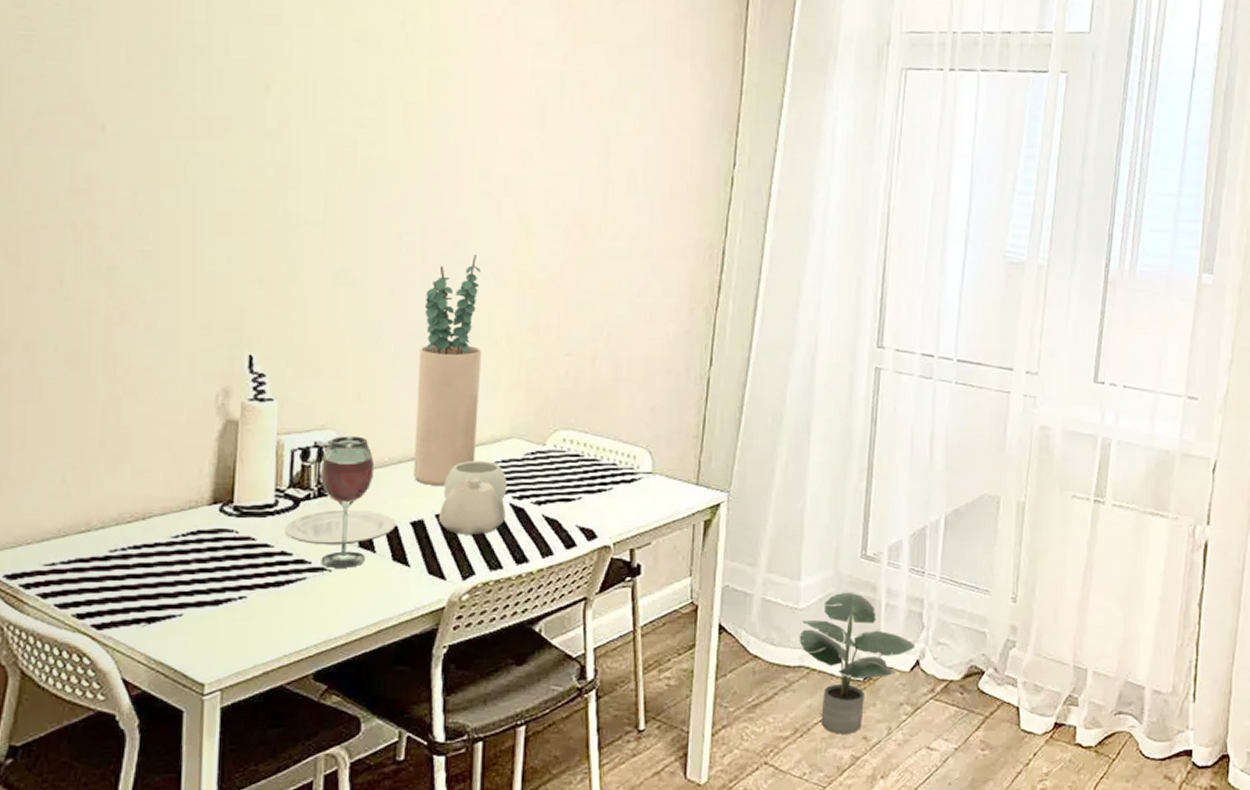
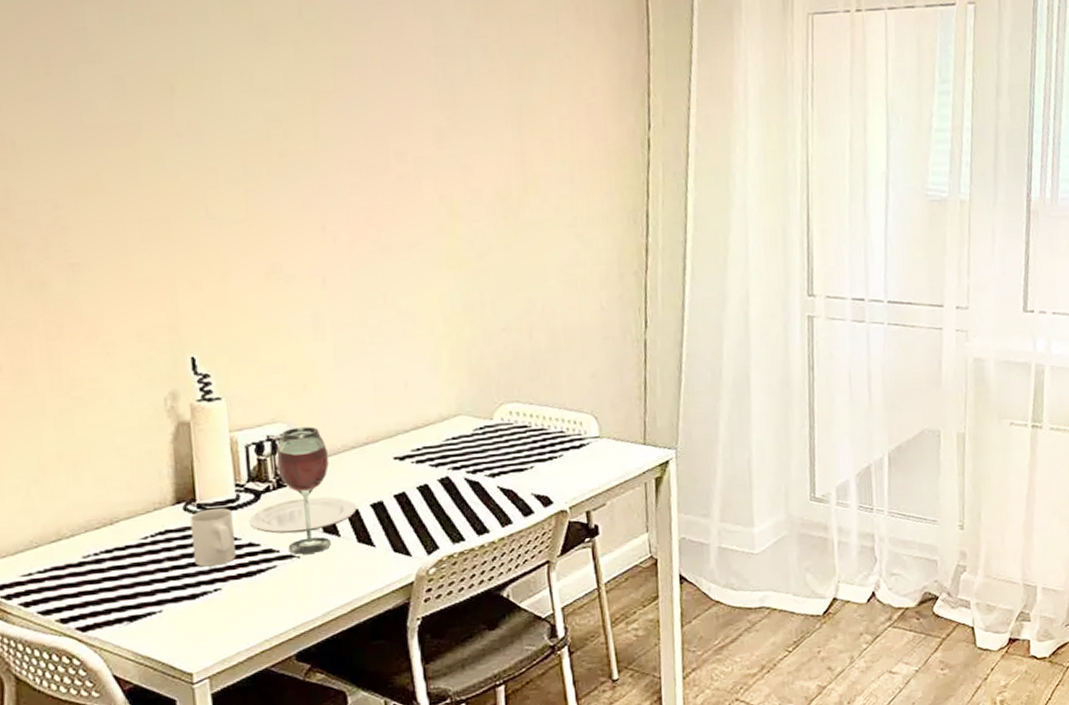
cup: none [222,511,268,572] -> present [190,508,236,567]
vase: present [413,254,482,486] -> none [357,238,426,468]
sugar bowl: present [439,477,507,535] -> none [397,456,463,512]
teapot: present [443,460,508,501] -> none [398,439,461,479]
potted plant: present [799,593,915,734] -> none [757,534,870,667]

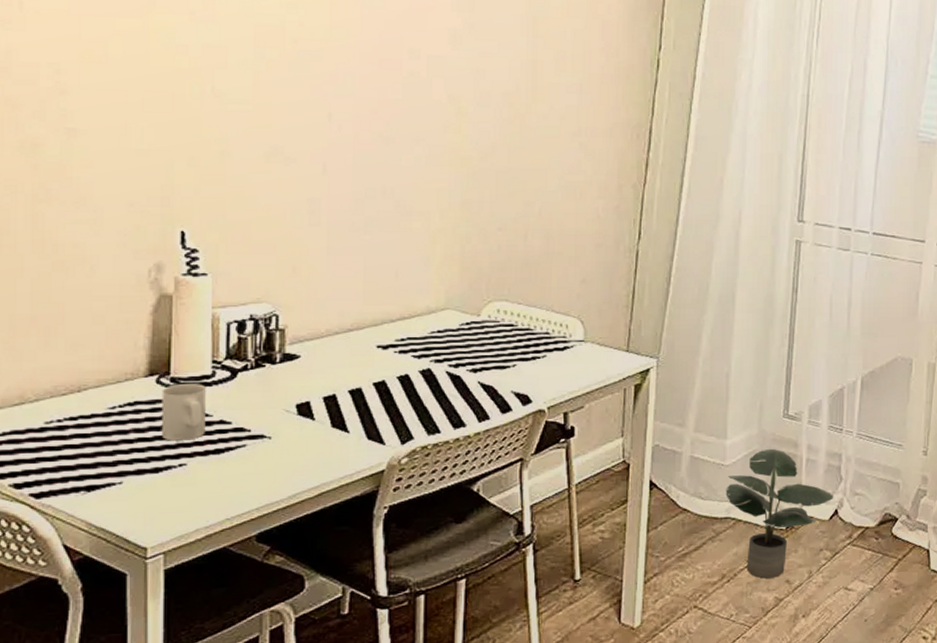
plate: present [250,496,357,534] -> none [223,379,334,414]
wineglass: present [276,426,331,555] -> none [258,309,312,435]
potted plant: none [757,534,870,667] -> present [725,449,834,579]

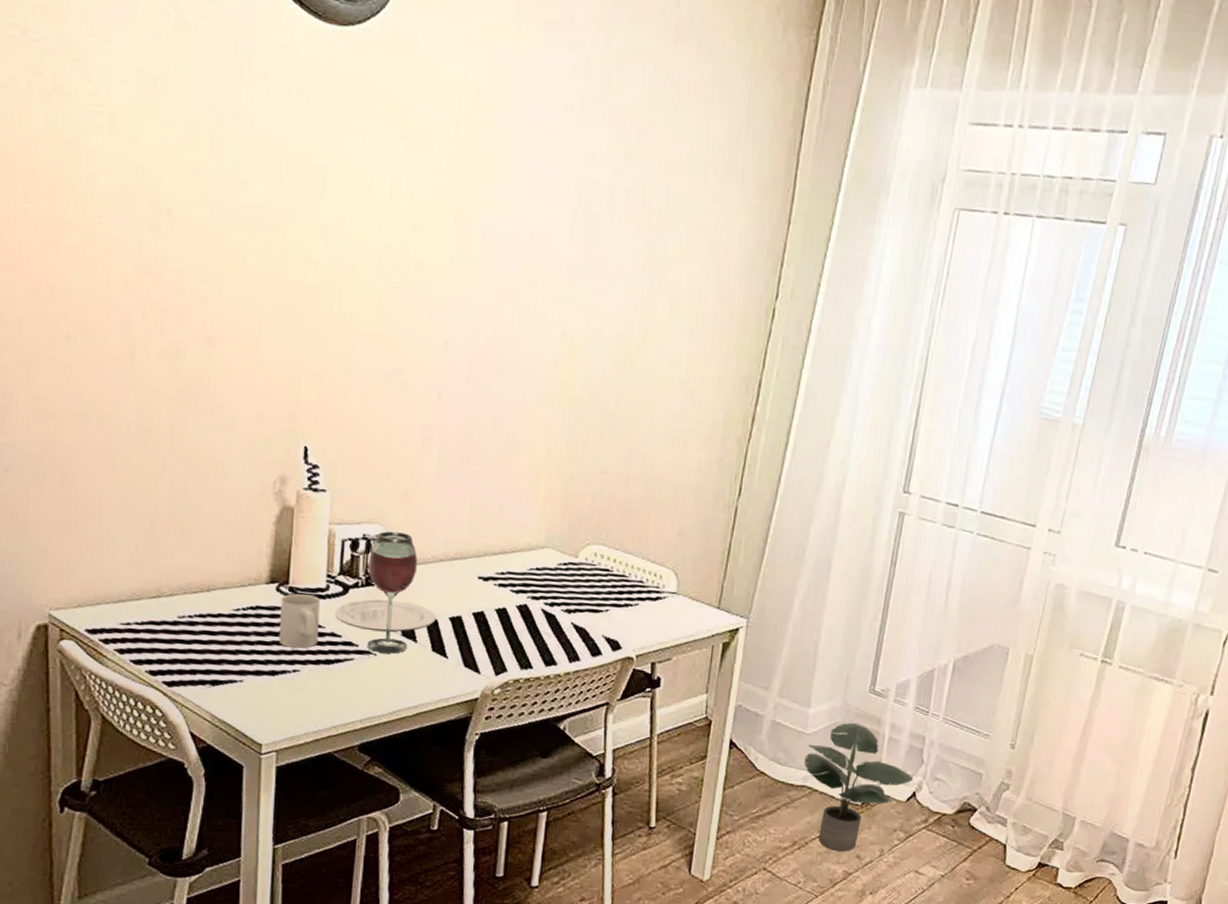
plate: none [223,379,334,414] -> present [335,599,436,632]
wineglass: none [258,309,312,435] -> present [367,531,418,654]

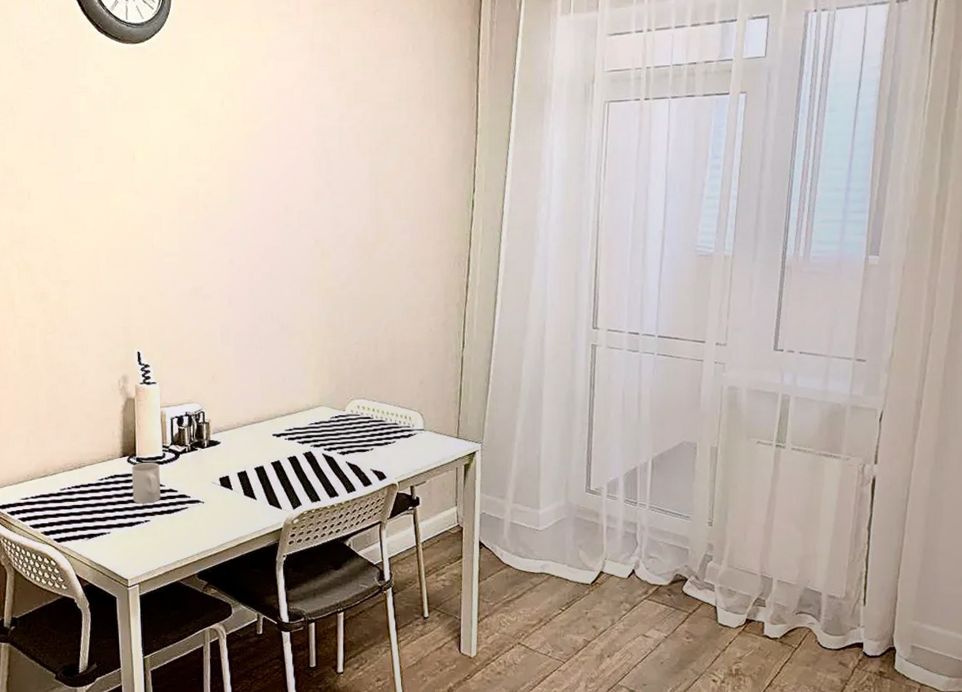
plate: present [335,599,436,632] -> none [171,459,245,485]
wineglass: present [367,531,418,654] -> none [191,407,228,500]
potted plant: present [804,723,914,852] -> none [540,518,631,624]

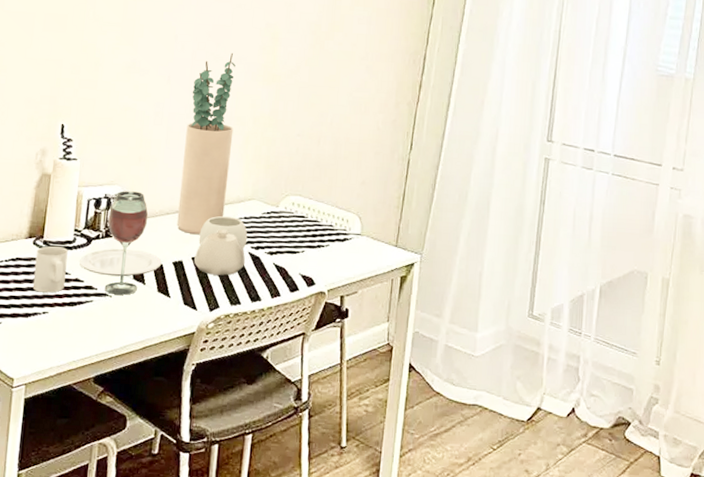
plate: none [171,459,245,485] -> present [79,248,162,277]
wineglass: none [191,407,228,500] -> present [104,191,149,295]
vase: none [252,271,296,442] -> present [177,52,236,235]
sugar bowl: none [274,435,321,477] -> present [194,229,246,276]
teapot: none [275,423,320,452] -> present [198,215,248,249]

